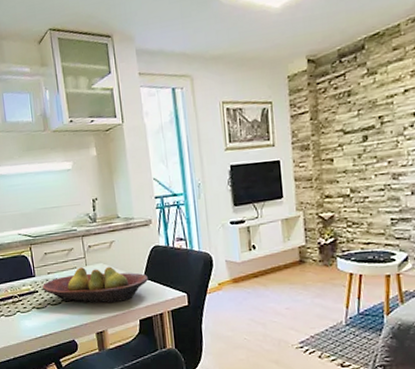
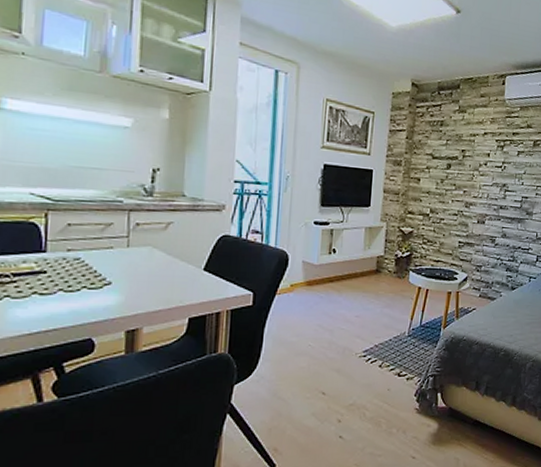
fruit bowl: present [42,266,149,304] -> none [54,248,210,296]

